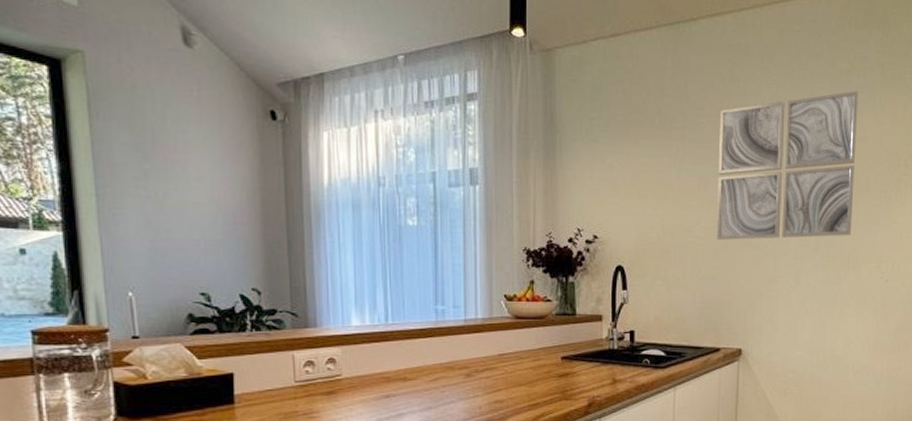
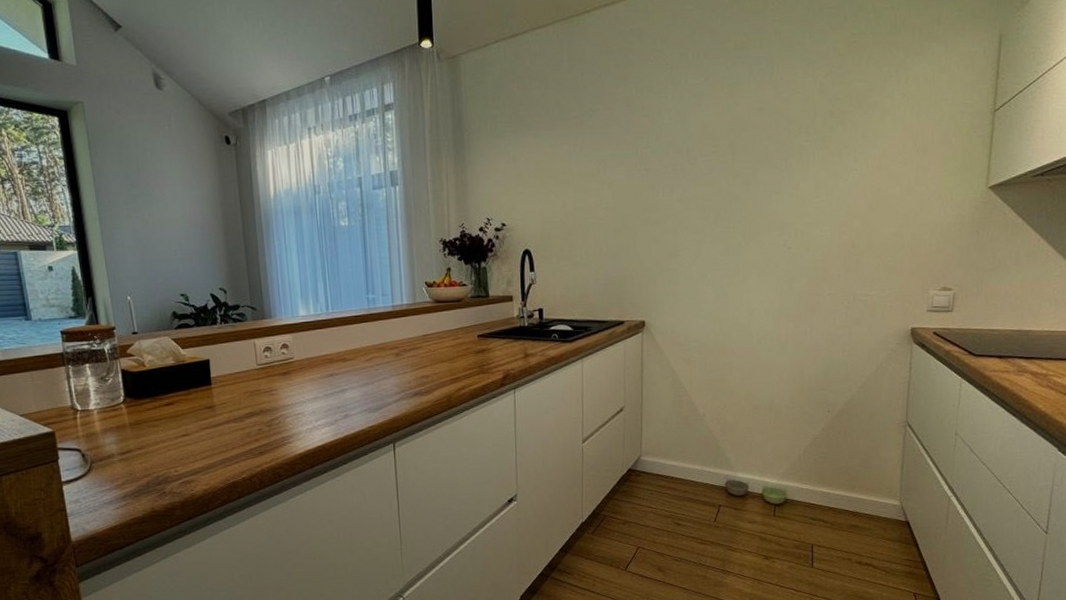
wall art: present [717,90,858,241] -> none [615,62,755,220]

